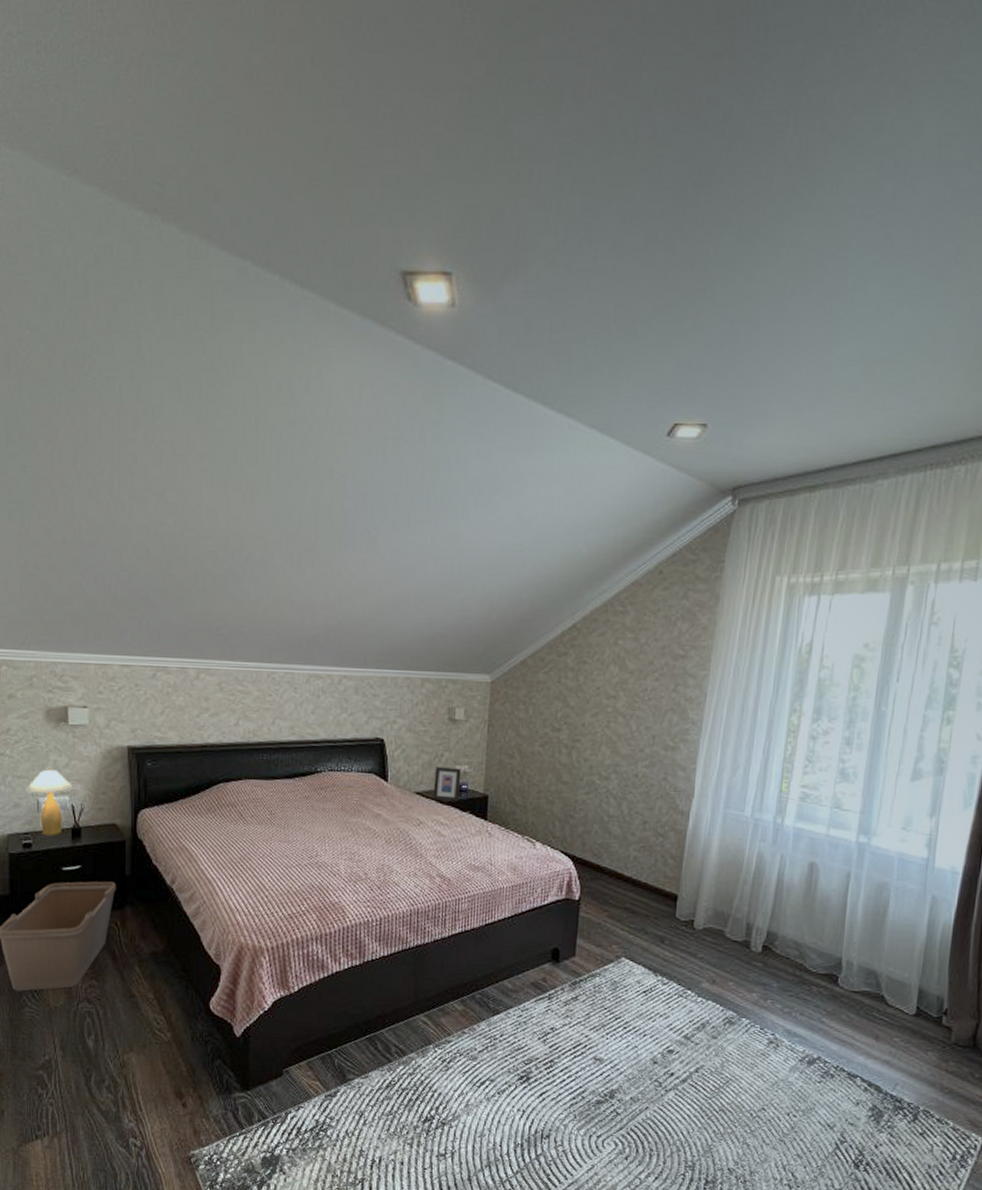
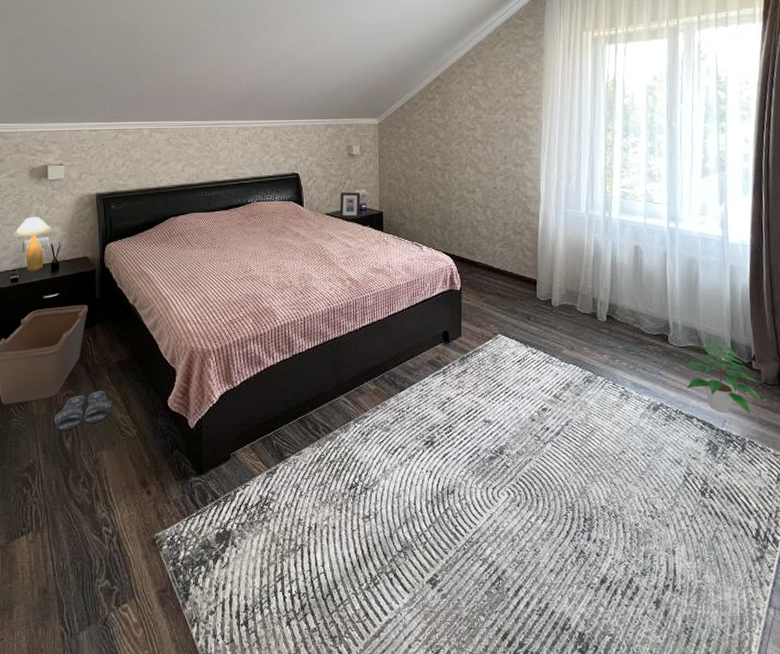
slippers: none [74,984,144,1028] -> present [54,390,113,431]
potted plant: none [853,984,949,1080] -> present [683,339,763,415]

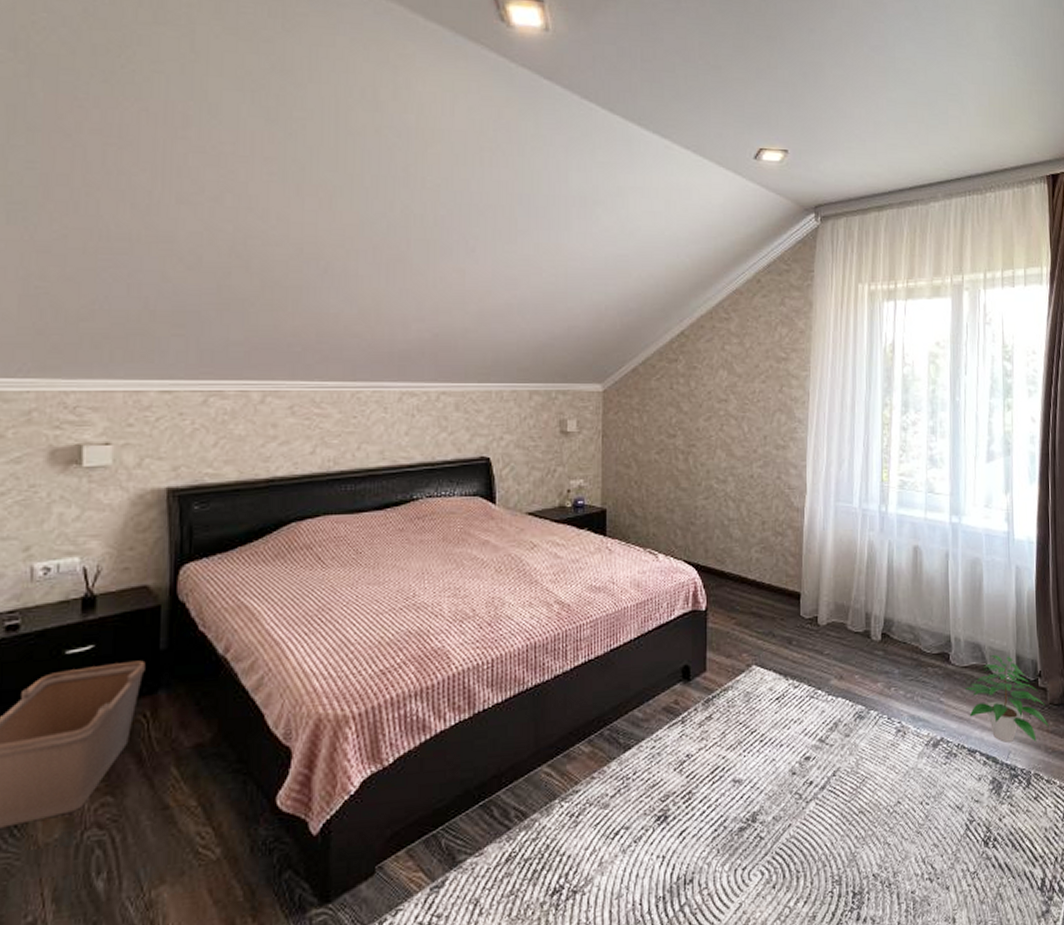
table lamp: present [13,214,52,271] -> none [14,521,86,612]
slippers: present [54,390,113,431] -> none [75,792,183,864]
picture frame: present [339,192,361,219] -> none [546,483,577,520]

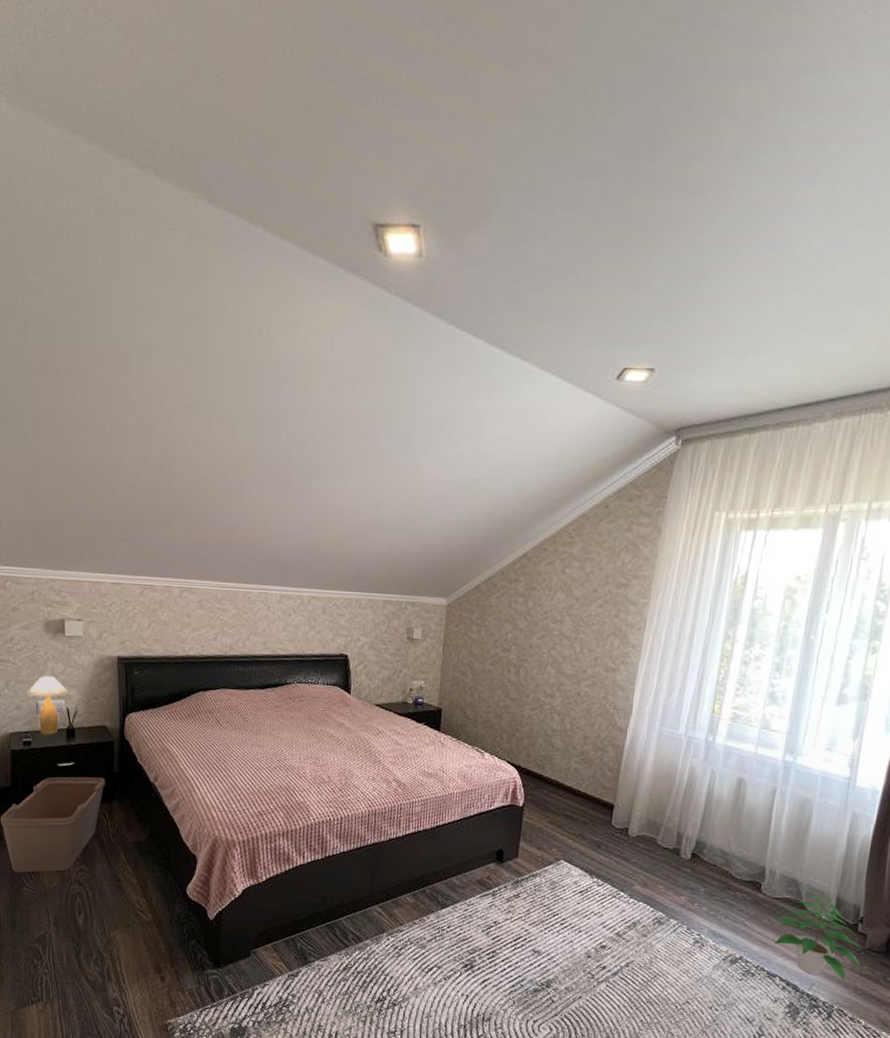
table lamp: none [14,521,86,612] -> present [26,673,68,736]

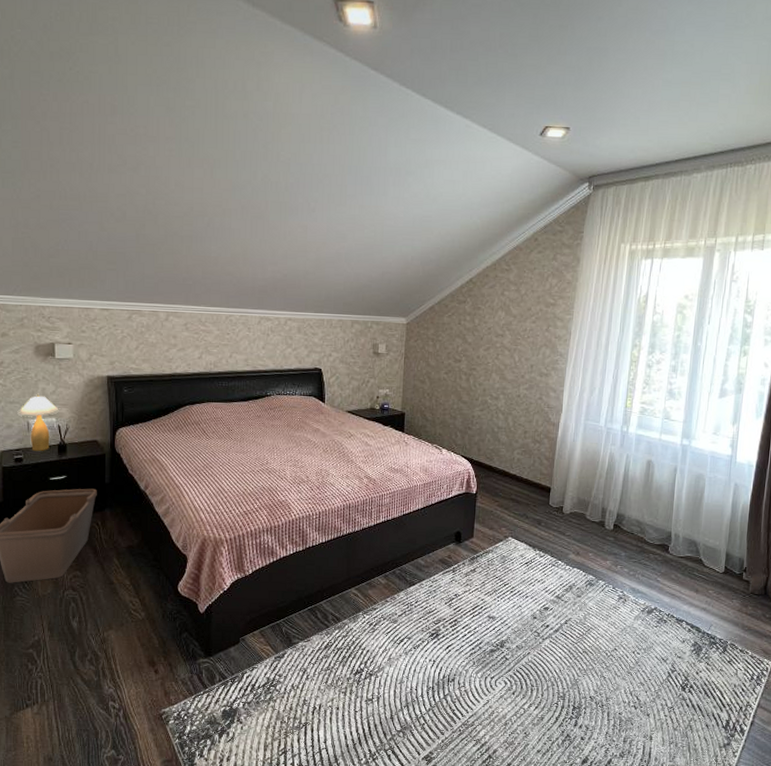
potted plant: present [773,893,863,982] -> none [679,551,748,621]

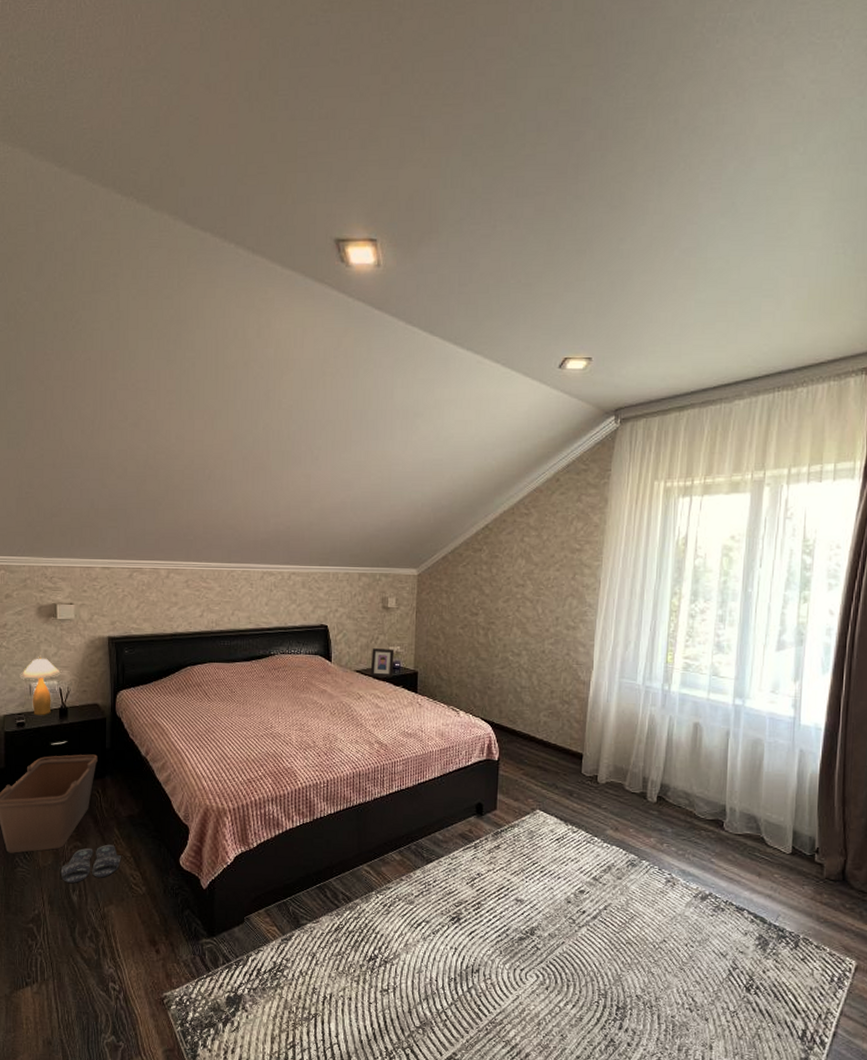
slippers: none [60,573,122,611] -> present [60,844,122,884]
picture frame: none [361,391,384,418] -> present [370,648,395,678]

